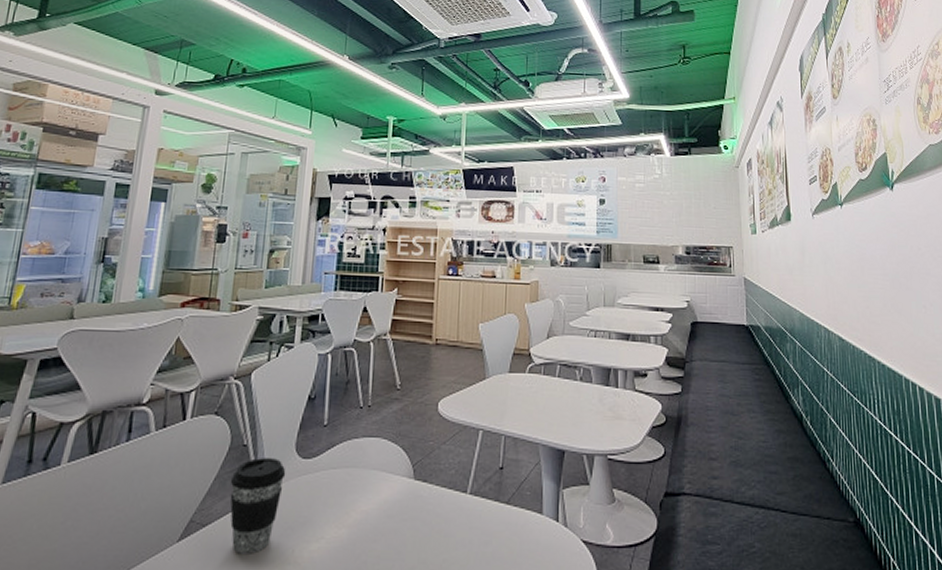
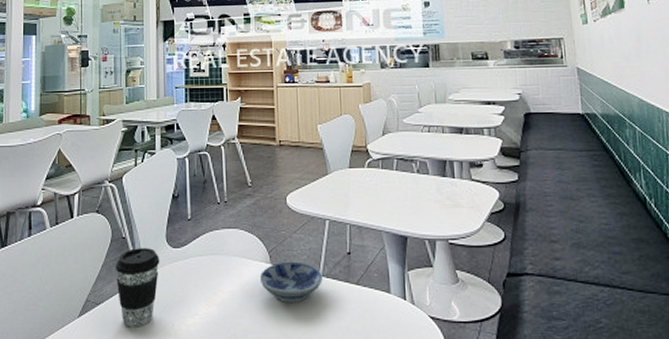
bowl: none [399,476,470,524] -> present [259,261,323,302]

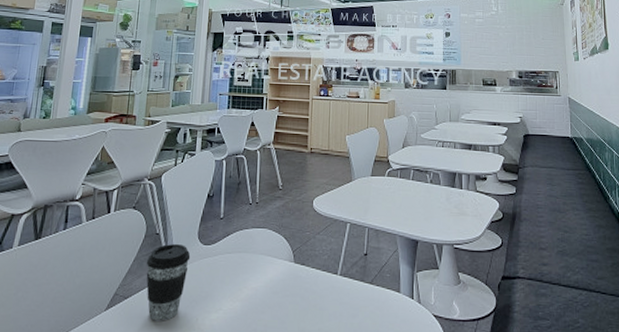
bowl: present [259,261,323,302] -> none [282,260,340,300]

